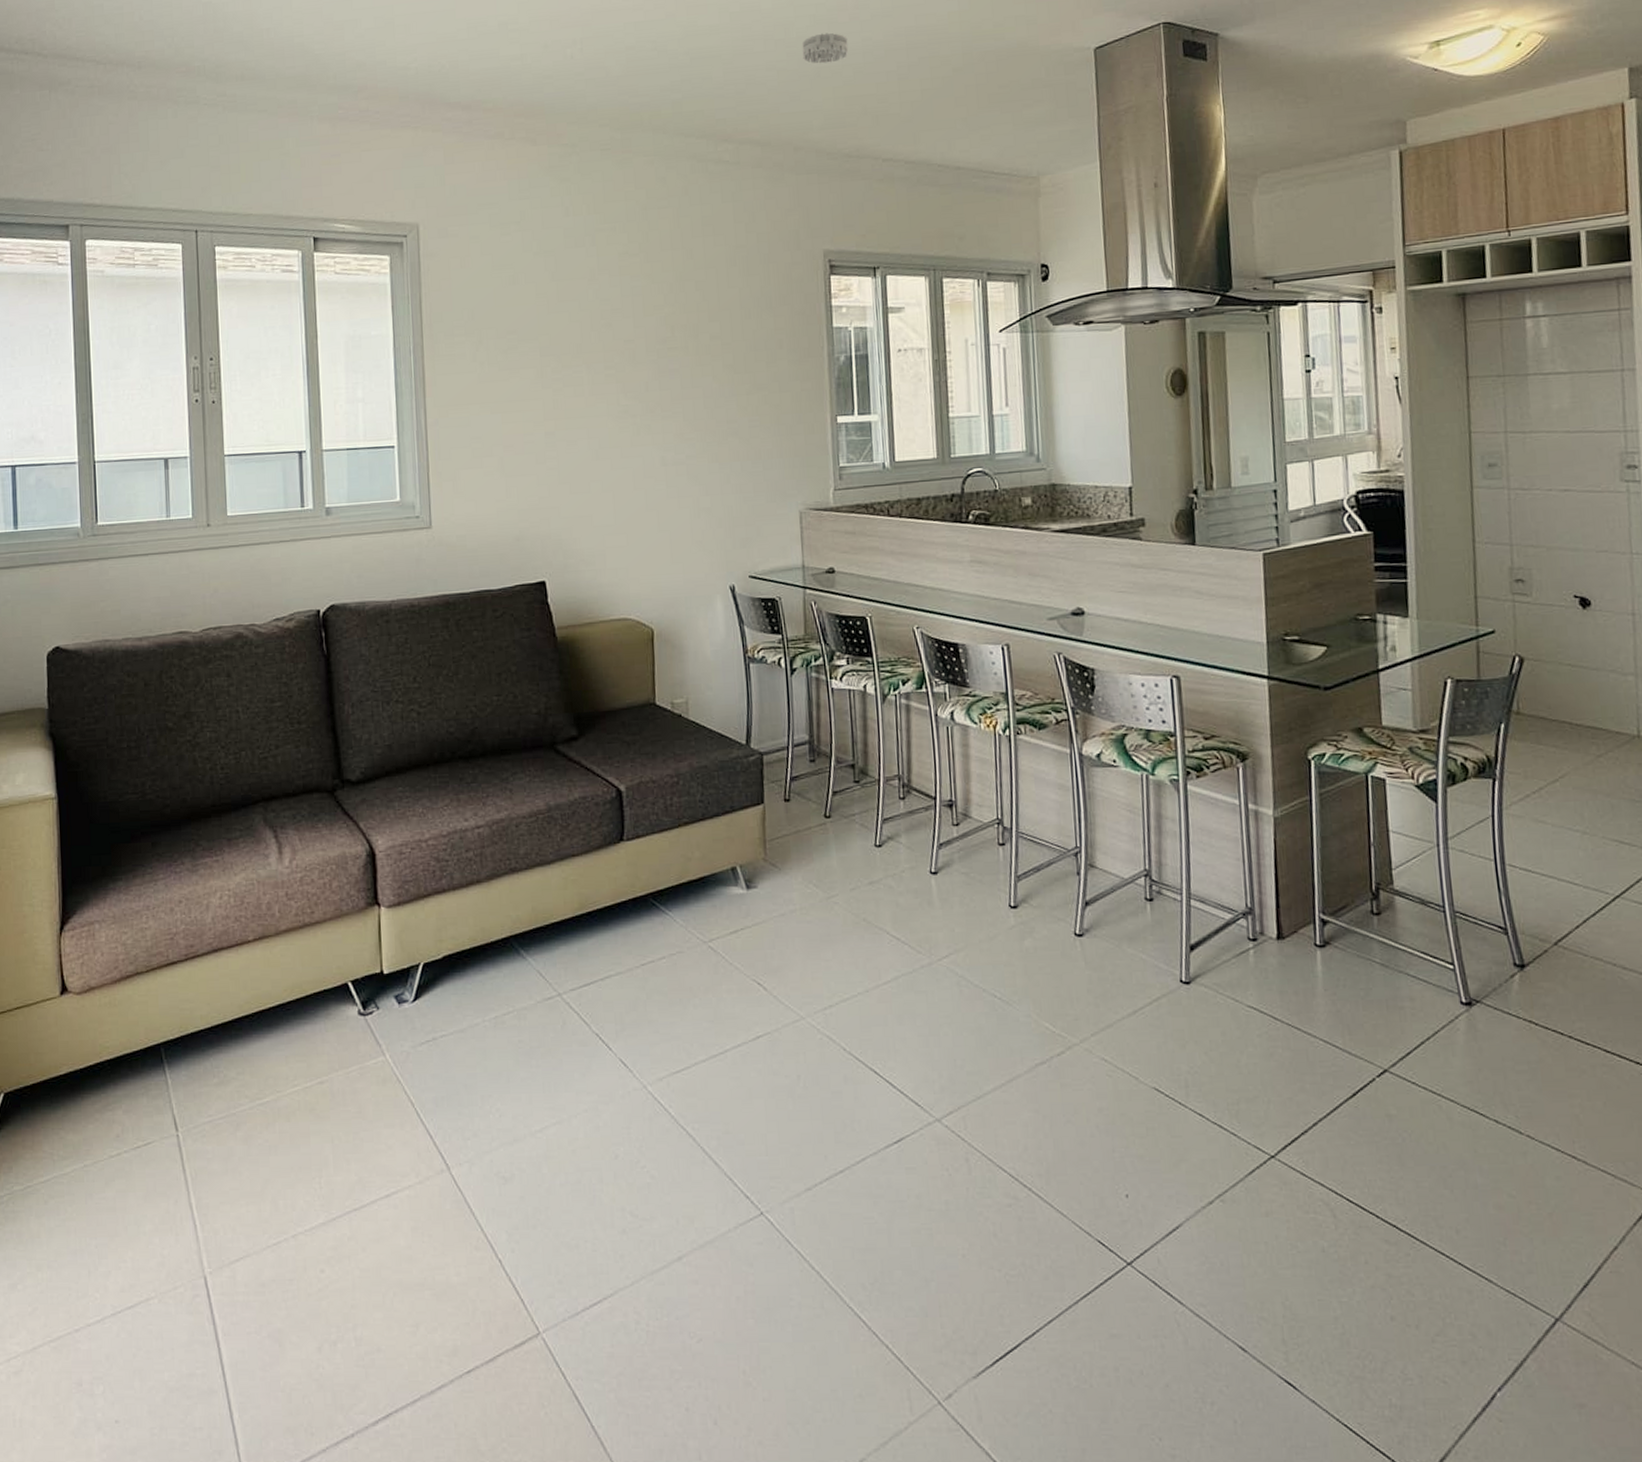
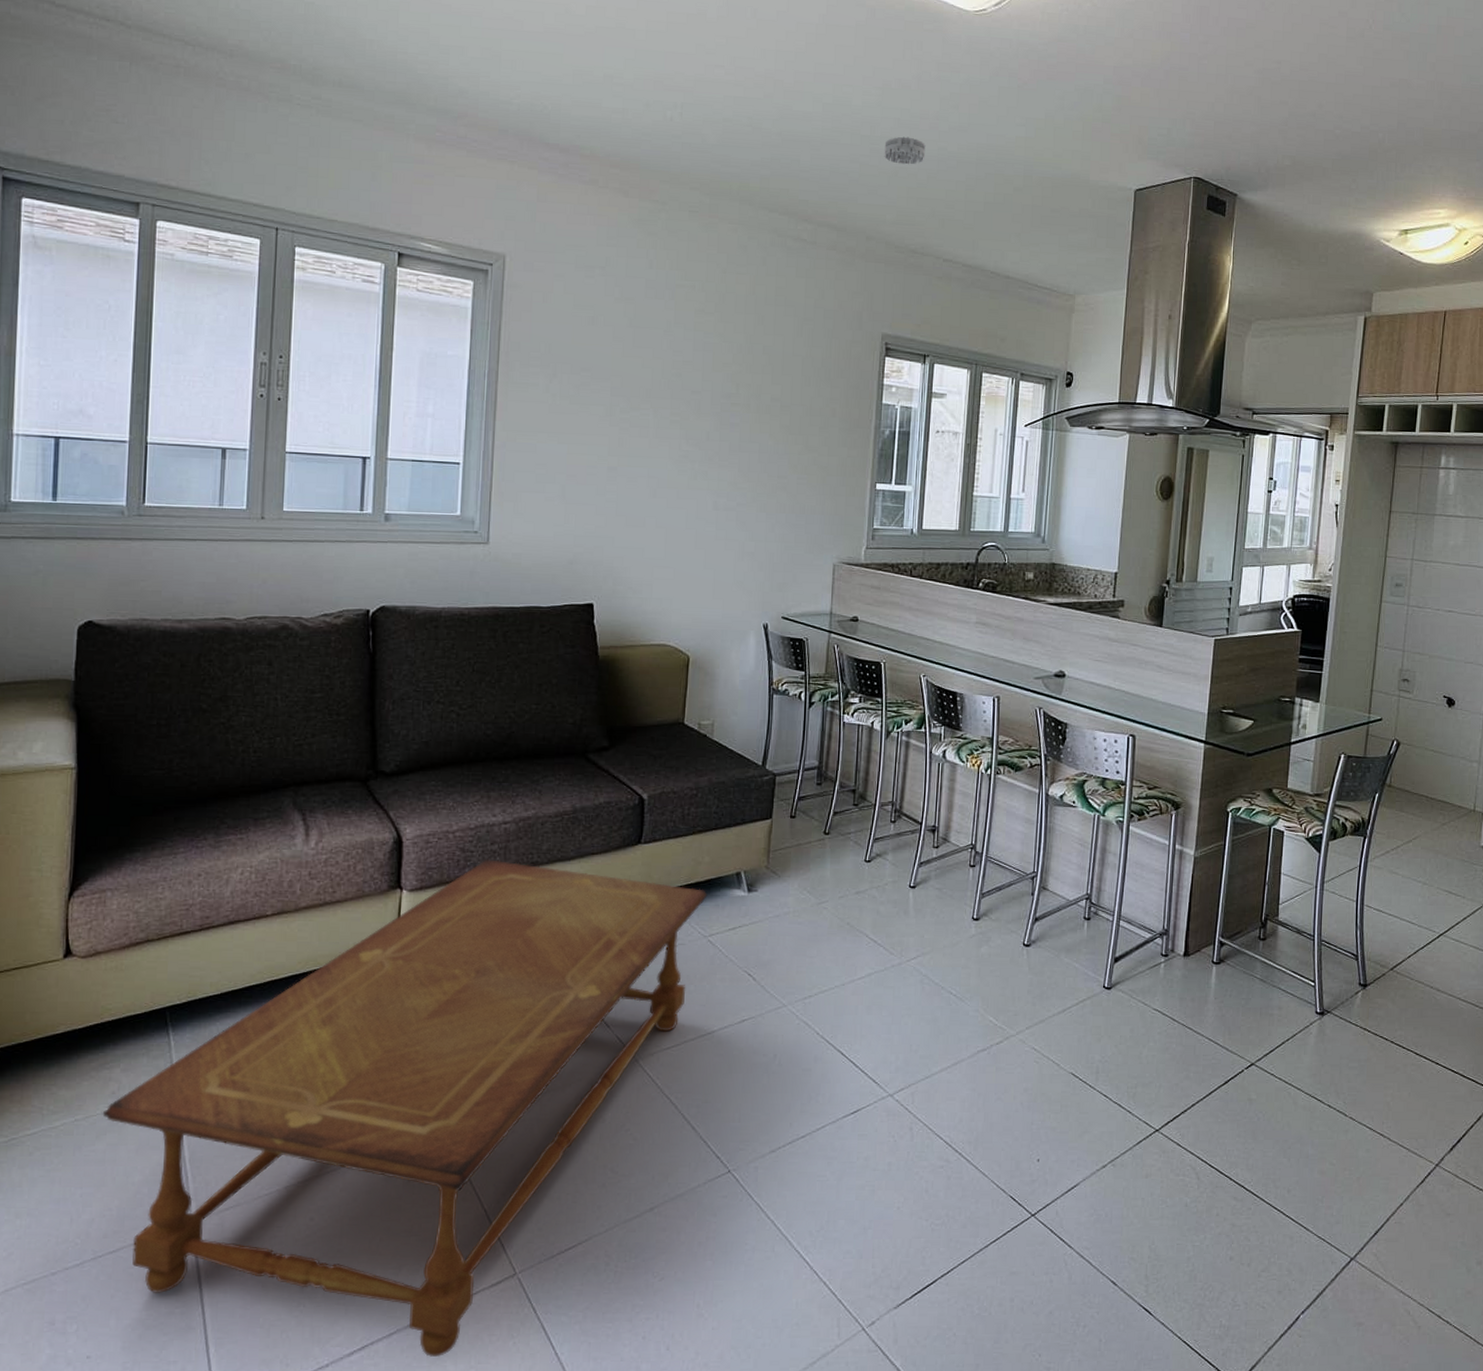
coffee table: none [109,867,702,1428] -> present [102,858,708,1357]

